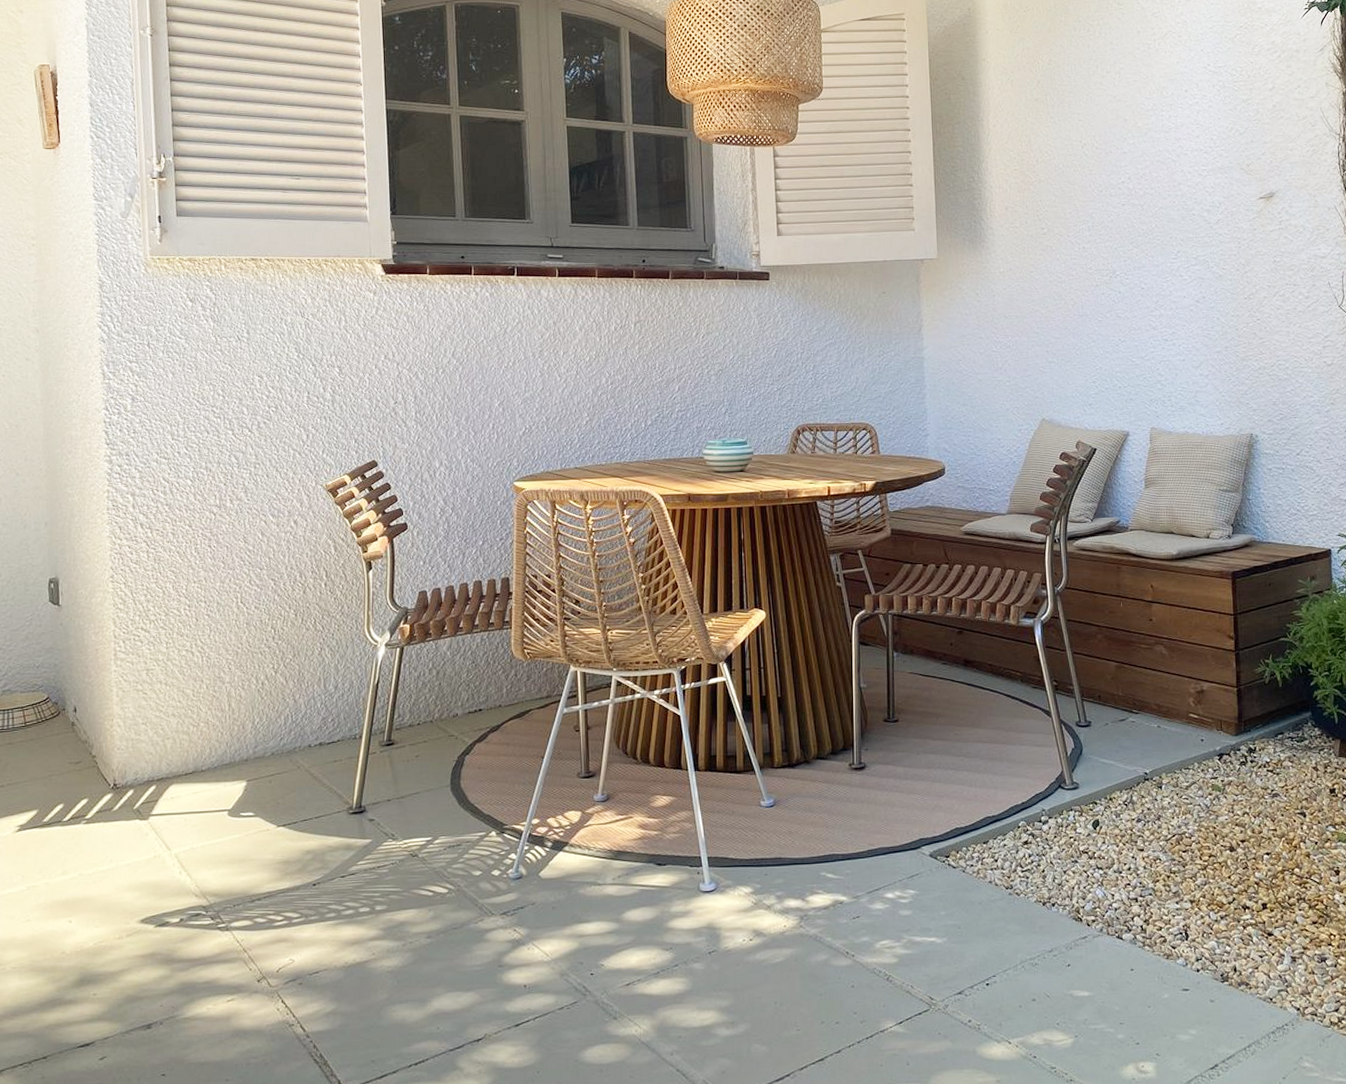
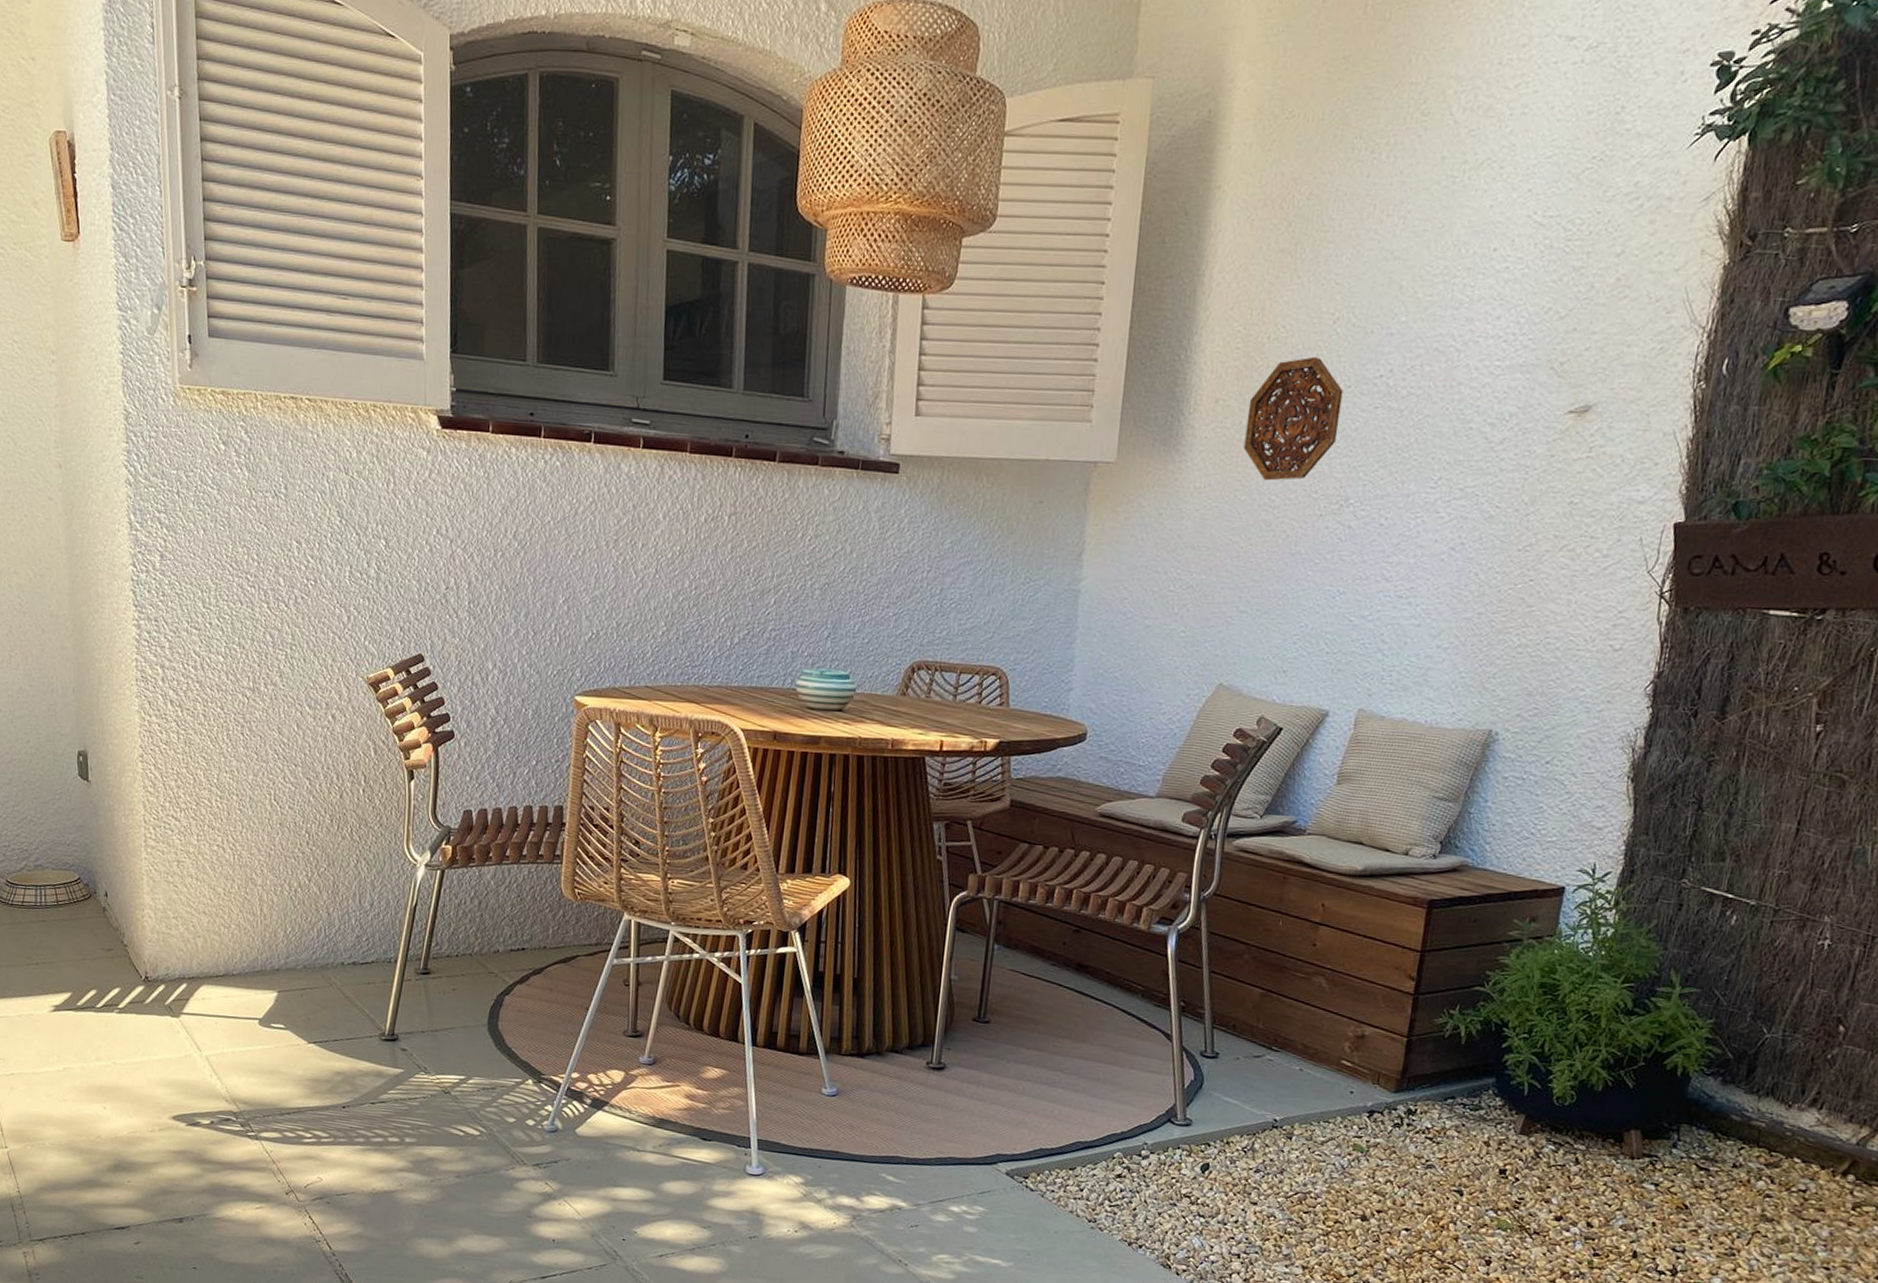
decorative platter: none [1030,172,1099,263] -> present [1243,356,1343,481]

